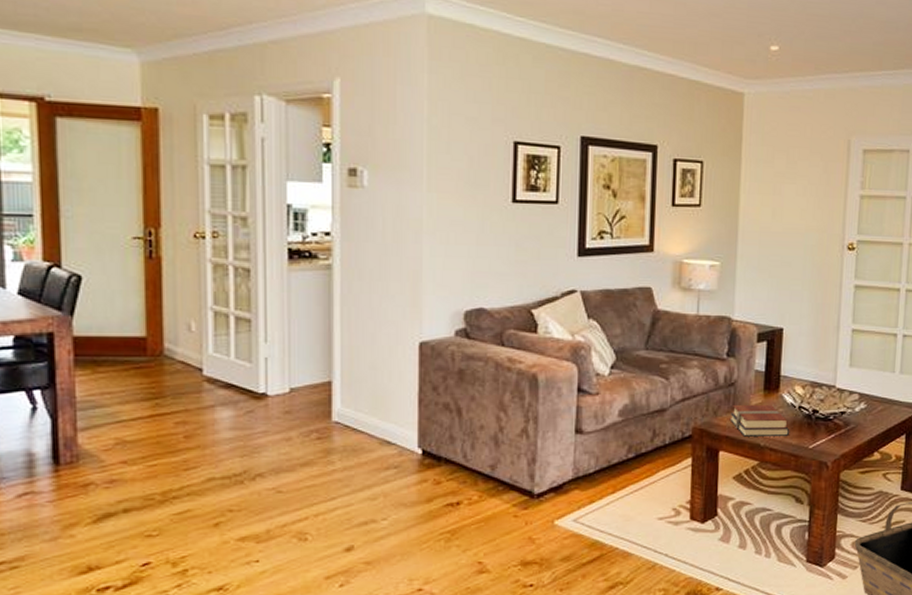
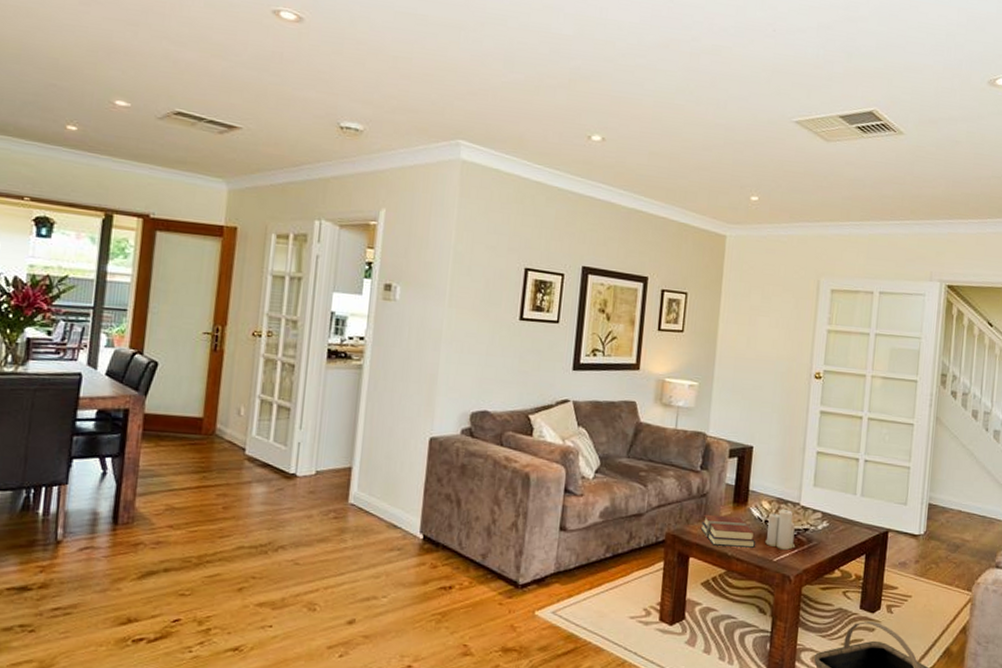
candle: none [798,392,832,436] -> present [764,508,796,550]

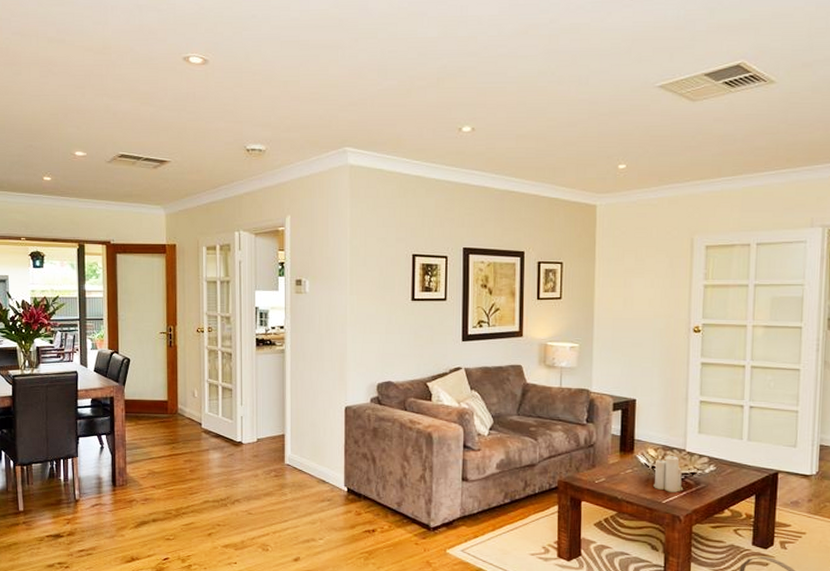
books: present [700,515,756,548] -> none [590,463,645,491]

